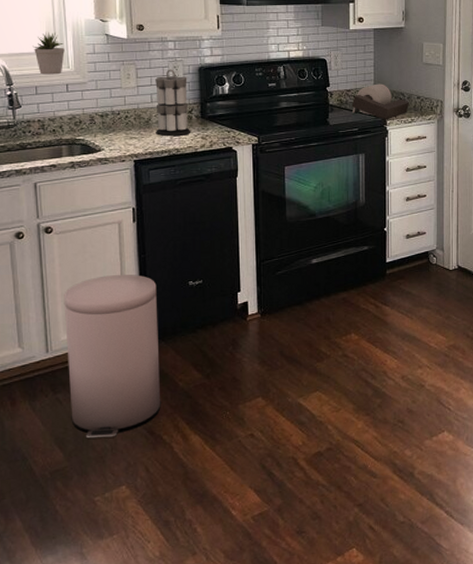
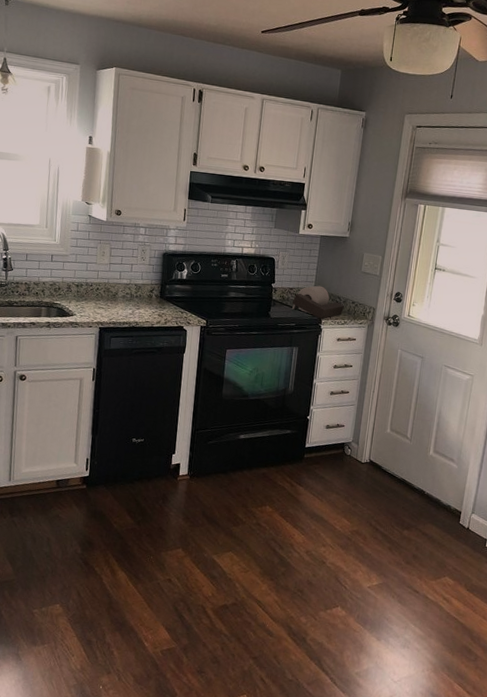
potted plant: present [33,32,65,75] -> none [28,208,54,246]
pedal bin: present [64,274,161,440] -> none [22,423,106,563]
spice rack: present [155,69,190,137] -> none [120,251,153,312]

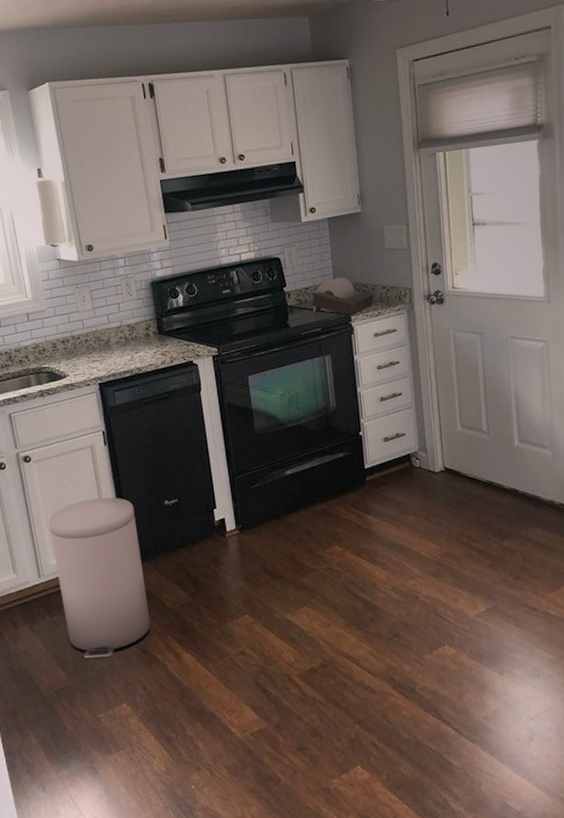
pedal bin: none [22,423,106,563] -> present [48,497,151,660]

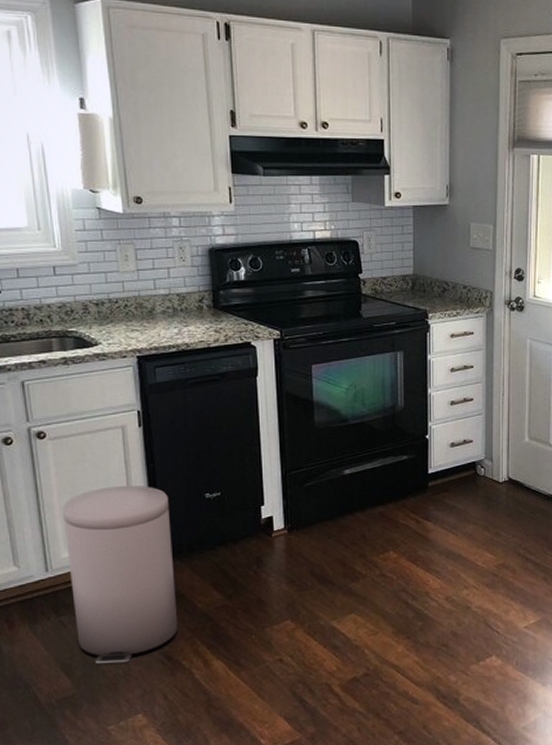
paper towel holder: present [311,277,375,317] -> none [387,270,455,313]

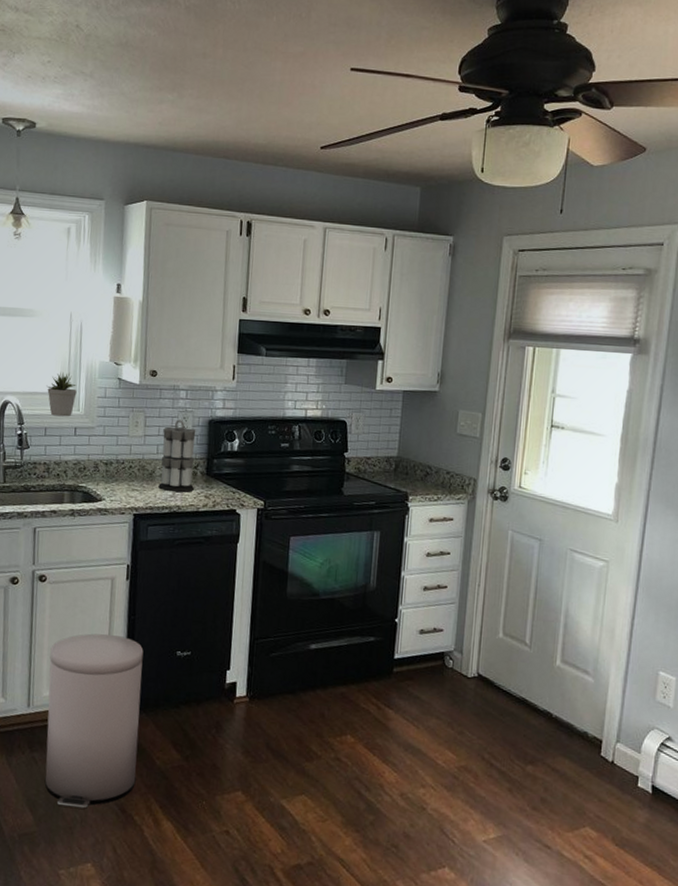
potted plant: none [10,204,49,255] -> present [46,372,77,417]
spice rack: none [158,250,201,329] -> present [158,419,196,493]

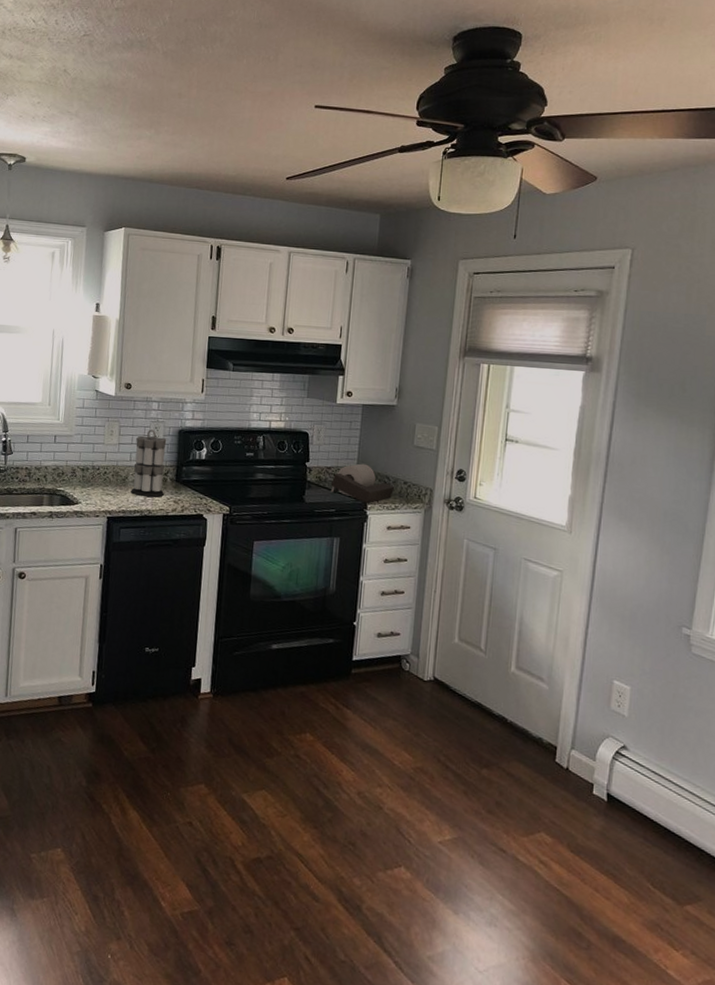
pedal bin: present [44,633,144,810] -> none [19,628,114,797]
potted plant: present [46,372,77,417] -> none [29,384,57,426]
paper towel holder: none [370,453,438,496] -> present [330,463,395,504]

